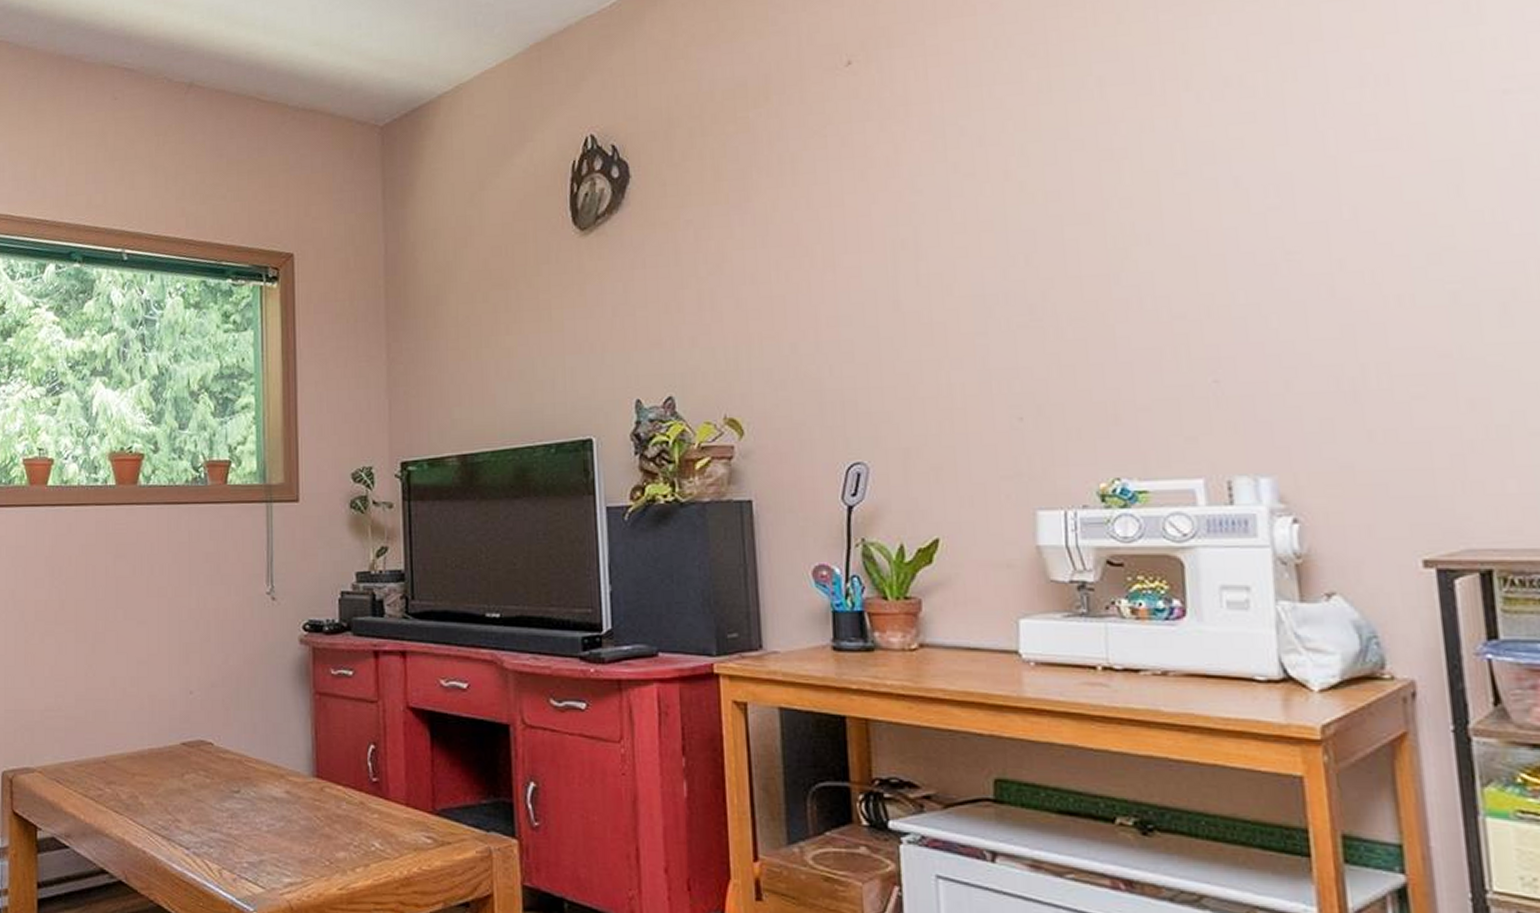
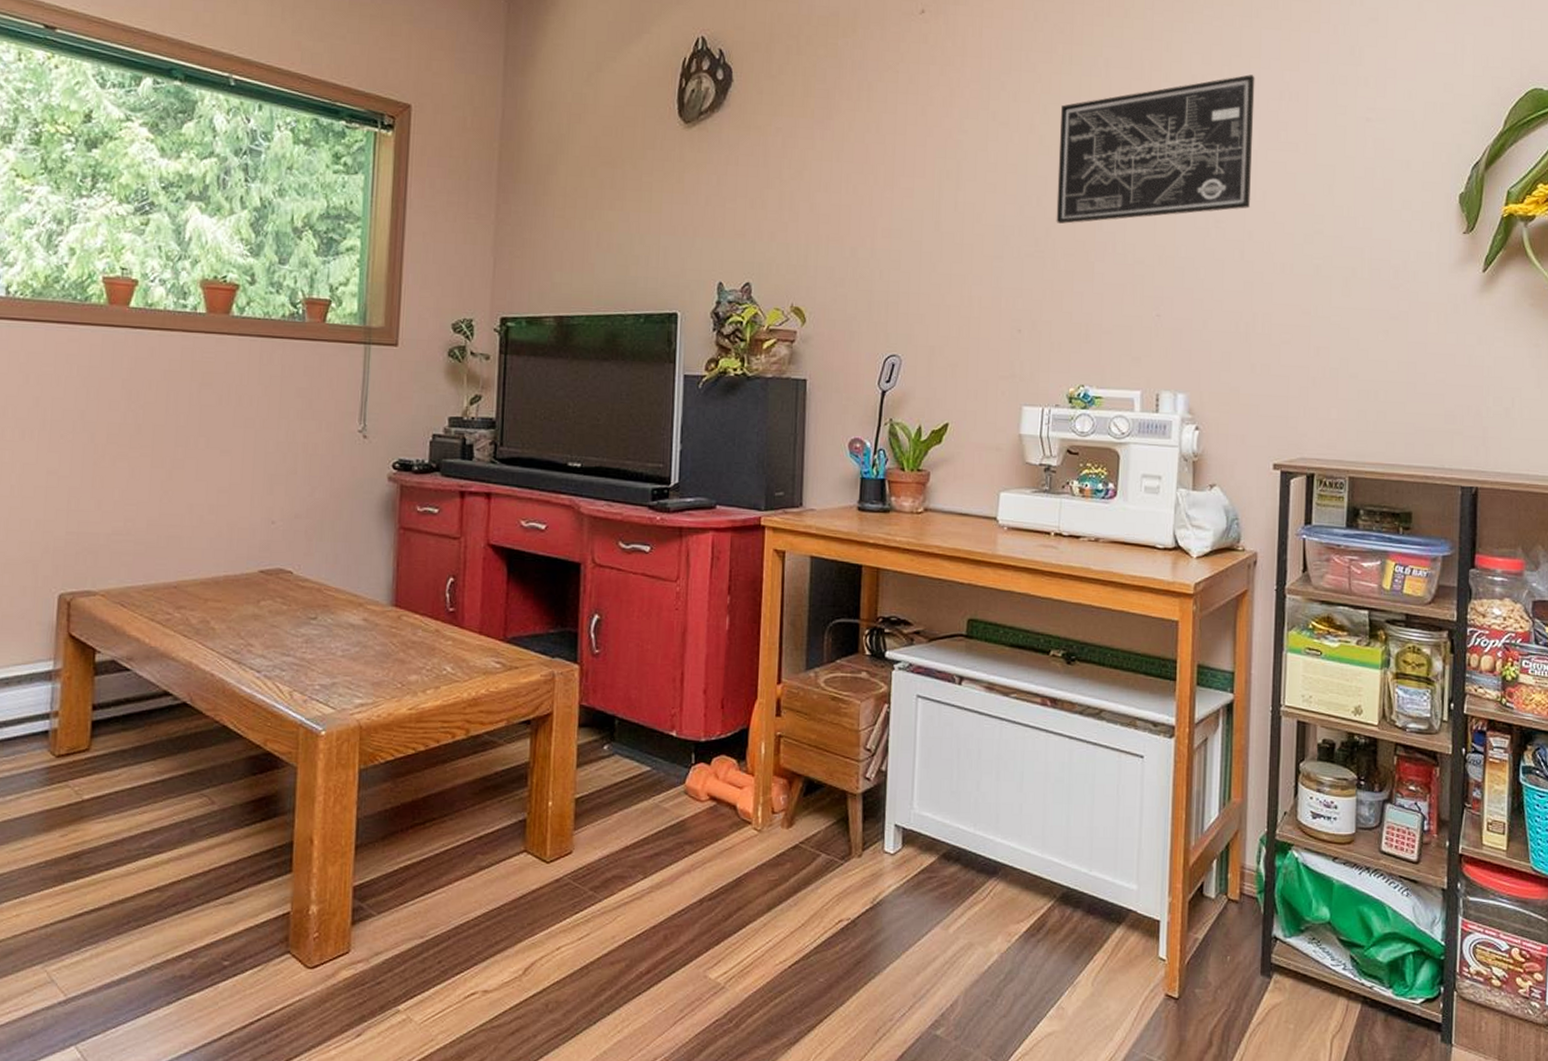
wall art: none [1044,62,1336,283] -> present [1056,74,1255,224]

